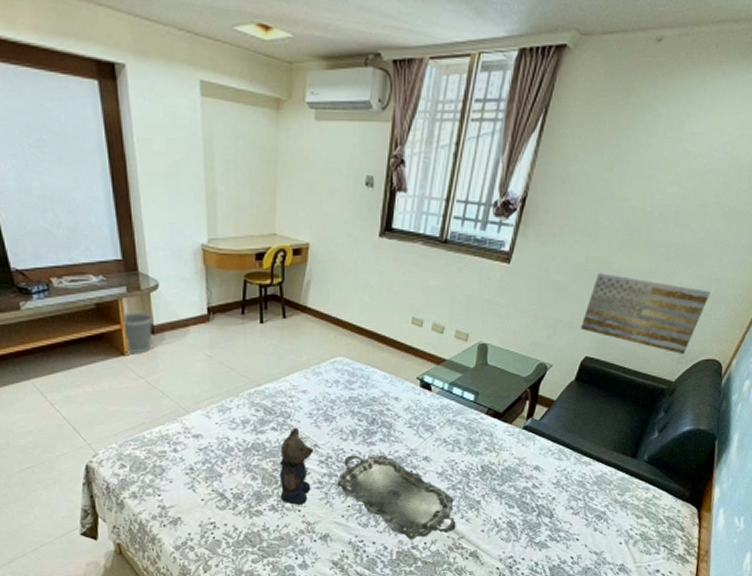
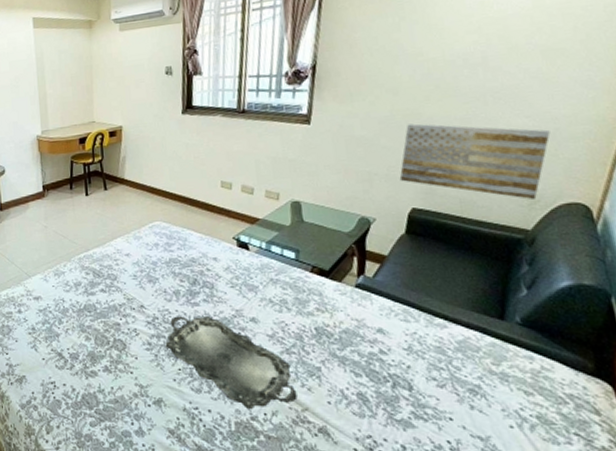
teddy bear: present [279,427,314,505] -> none [109,289,141,366]

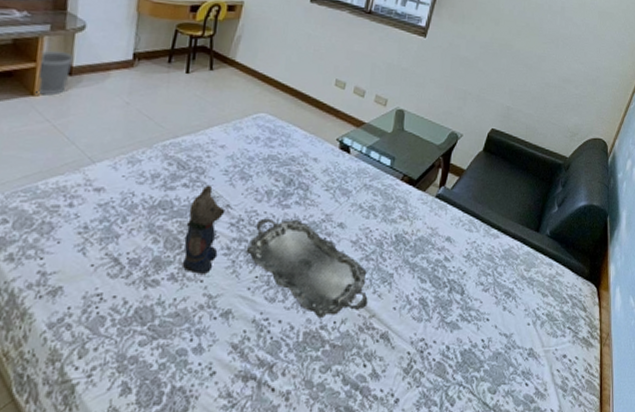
teddy bear: none [109,289,141,366] -> present [182,184,226,274]
wall art: present [399,123,551,201] -> none [487,53,593,133]

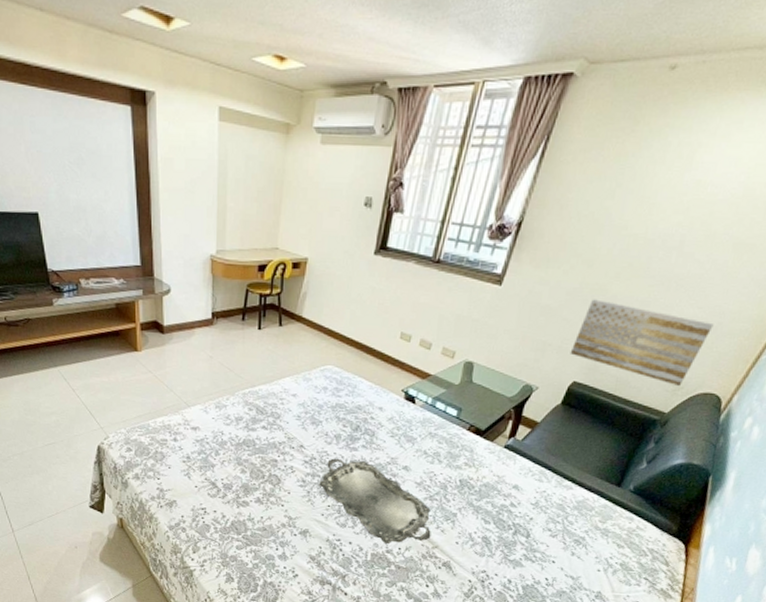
wastebasket: present [36,50,74,96] -> none [138,312,164,351]
teddy bear: present [182,184,226,274] -> none [265,427,300,500]
wall art: none [487,53,593,133] -> present [570,299,714,387]

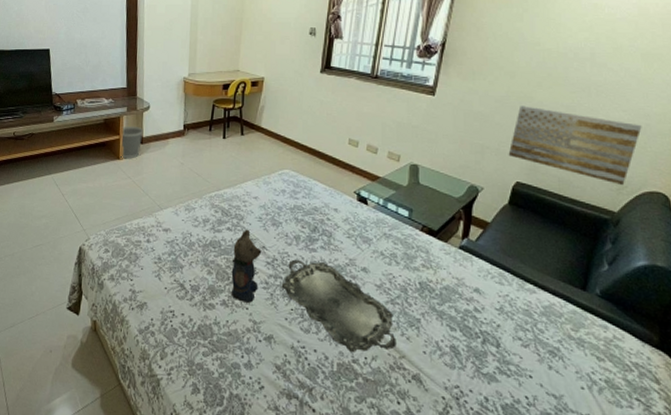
wastebasket: none [138,312,164,351] -> present [121,126,144,159]
teddy bear: none [265,427,300,500] -> present [231,229,262,303]

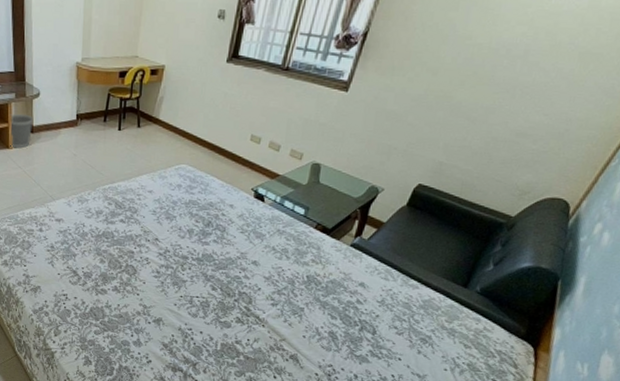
teddy bear: present [231,229,262,303] -> none [122,221,155,290]
serving tray: present [281,259,396,352] -> none [172,251,279,335]
wall art: present [508,105,642,186] -> none [415,105,561,192]

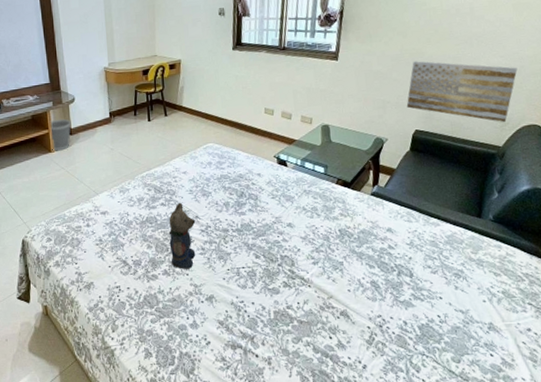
teddy bear: none [122,221,155,290] -> present [168,202,196,269]
wall art: none [415,105,561,192] -> present [406,61,518,123]

